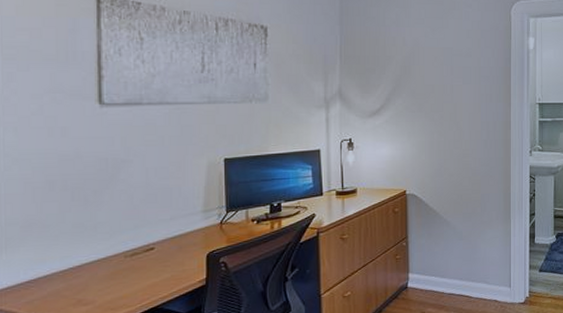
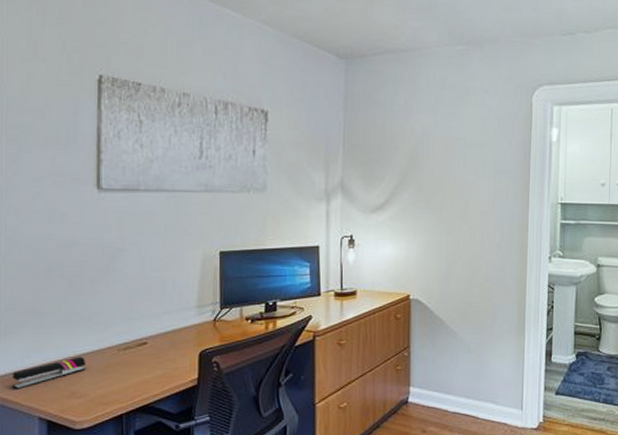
stapler: none [14,265,93,302] -> present [11,356,87,391]

